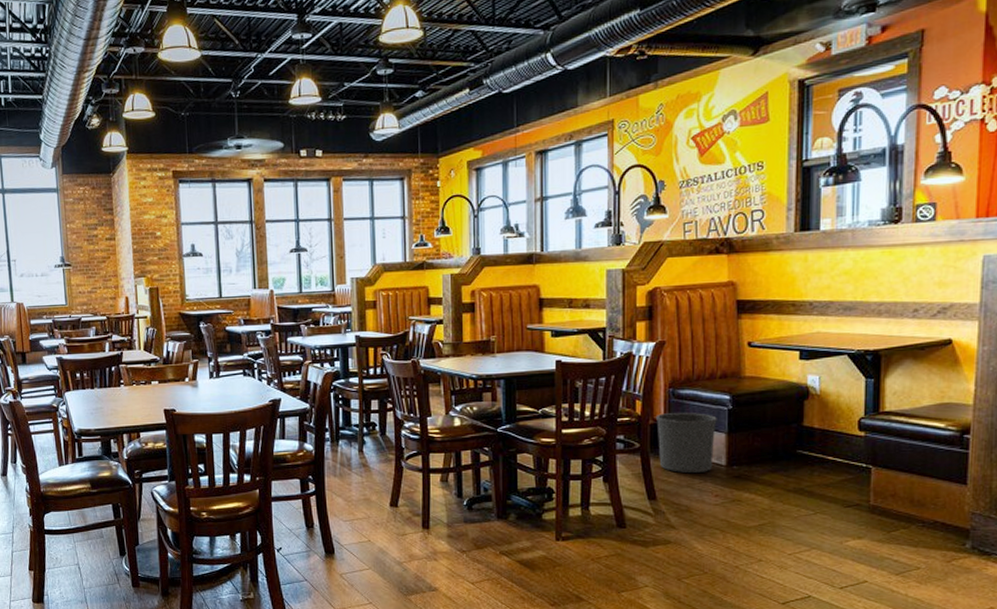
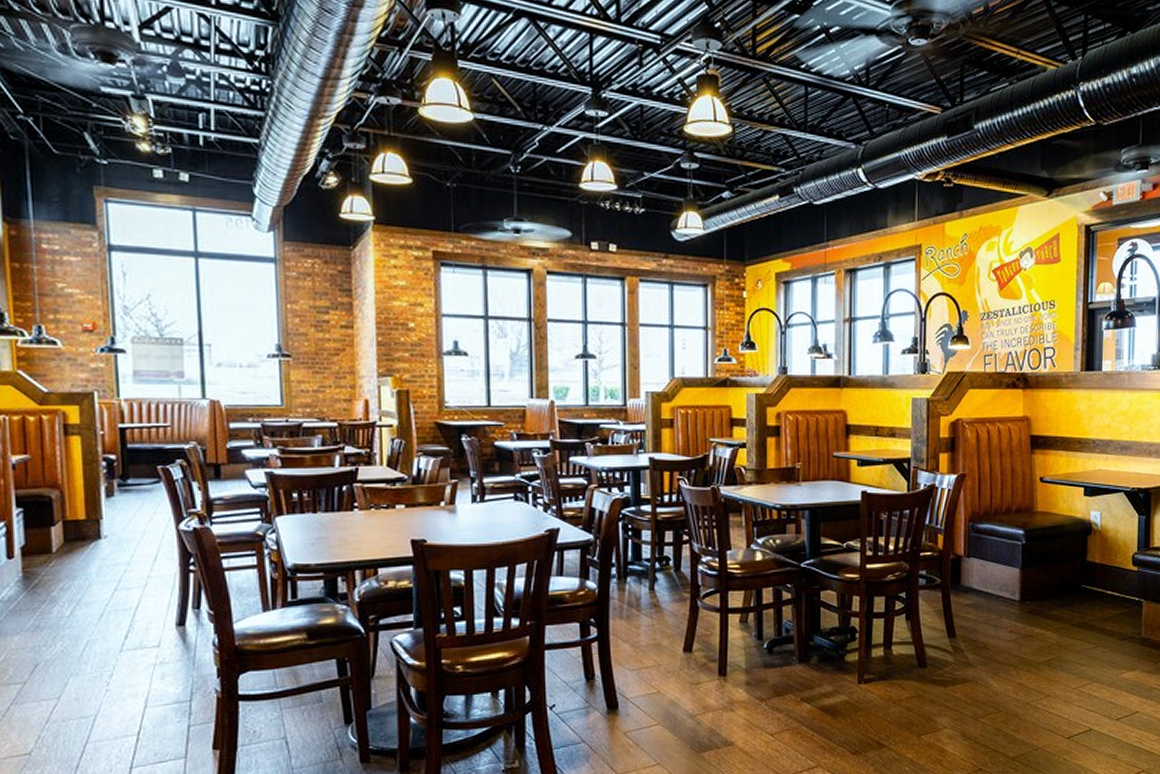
waste bin: present [655,413,717,474] -> none [956,547,1012,610]

